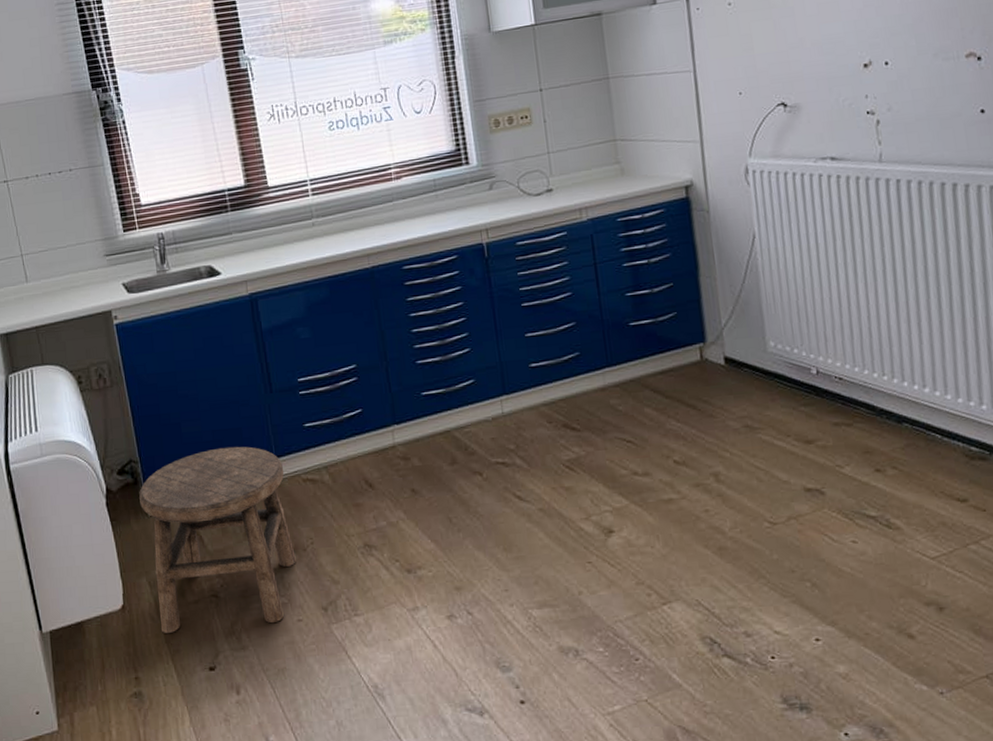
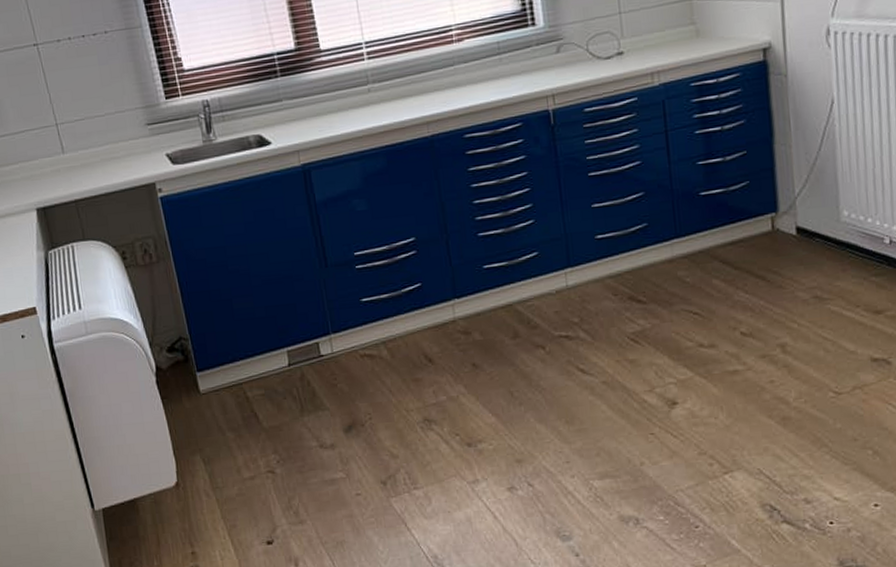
stool: present [139,446,296,633] -> none [190,322,354,509]

